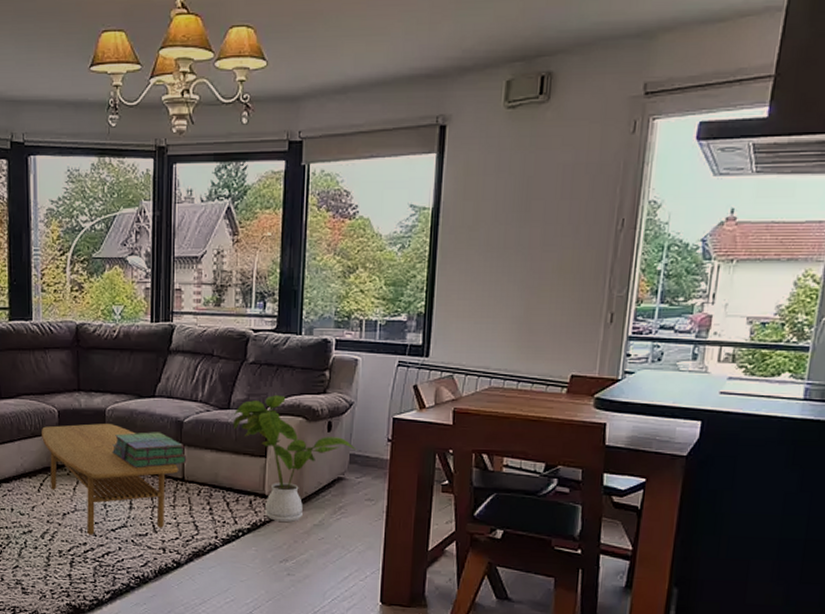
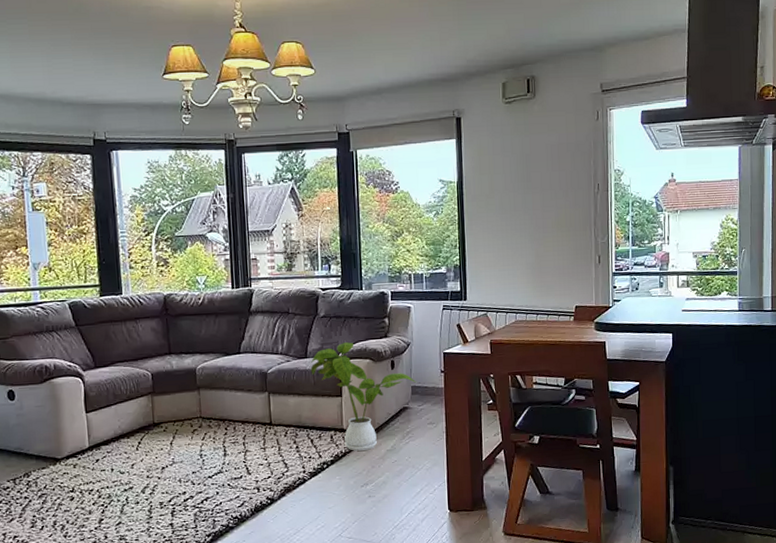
coffee table: present [42,423,179,535] -> none [137,381,267,484]
stack of books: present [112,432,187,468] -> none [204,384,273,419]

